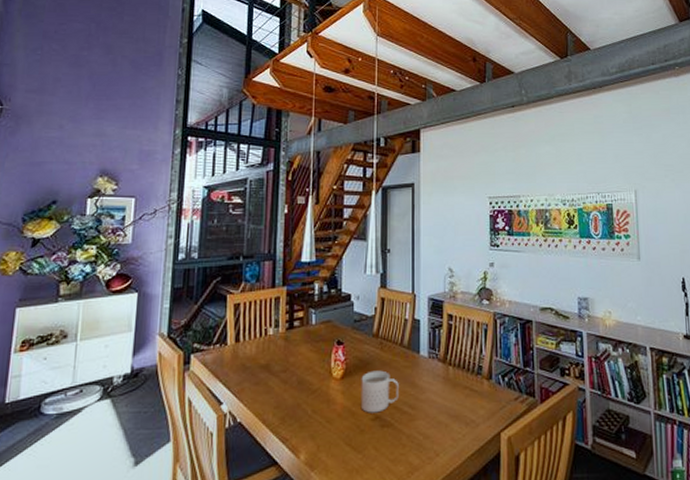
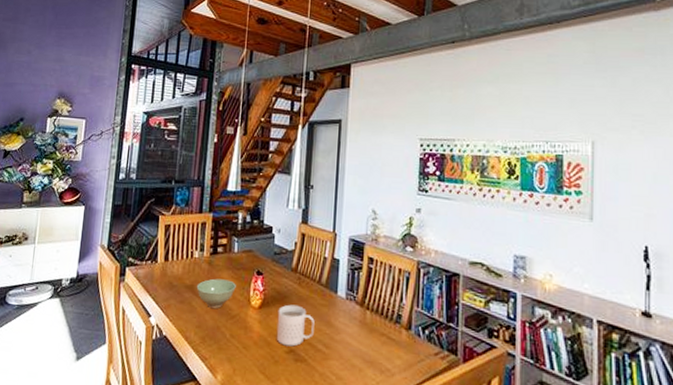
bowl: none [272,354,316,387] -> present [196,278,236,309]

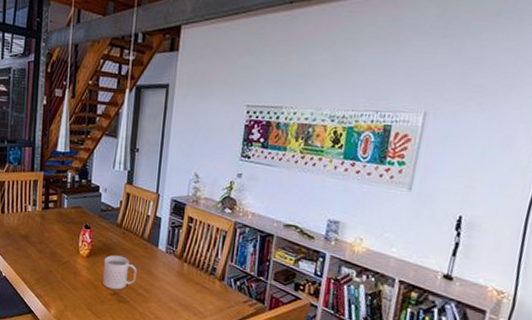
bowl: present [196,278,236,309] -> none [30,230,66,256]

